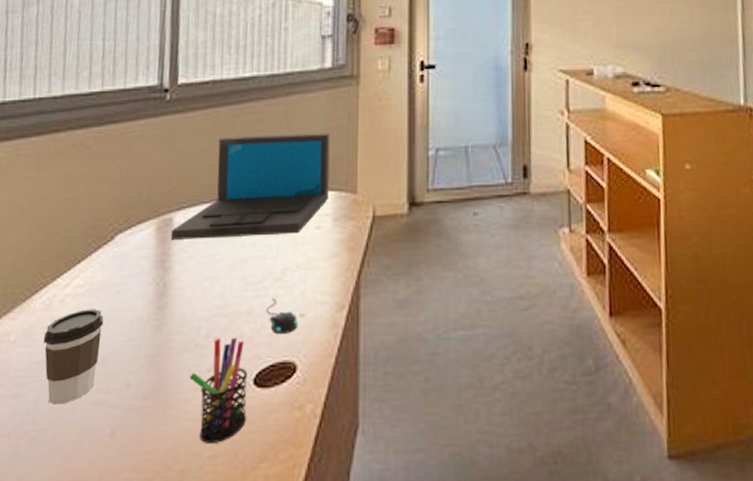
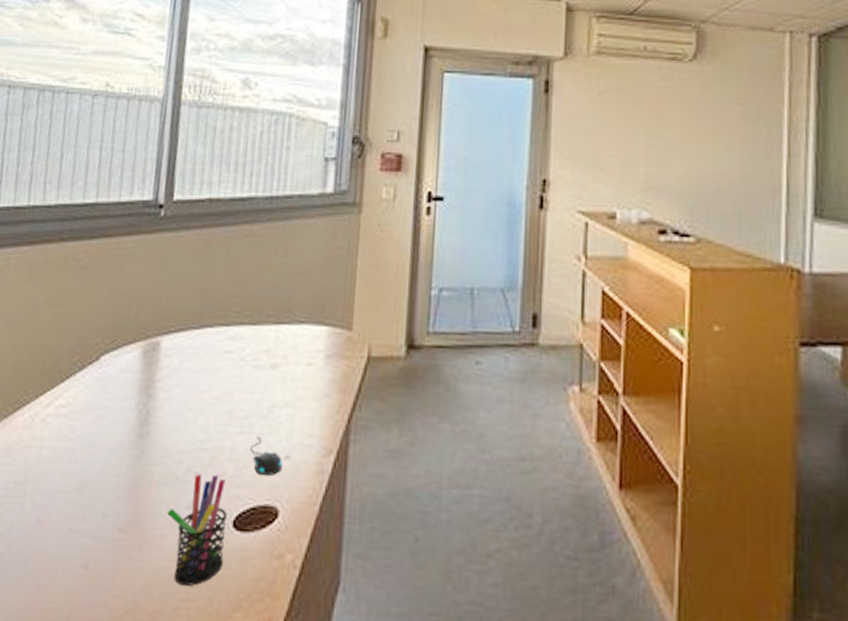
coffee cup: present [43,309,104,405] -> none [22,431,85,529]
laptop: present [170,133,330,240] -> none [156,259,327,369]

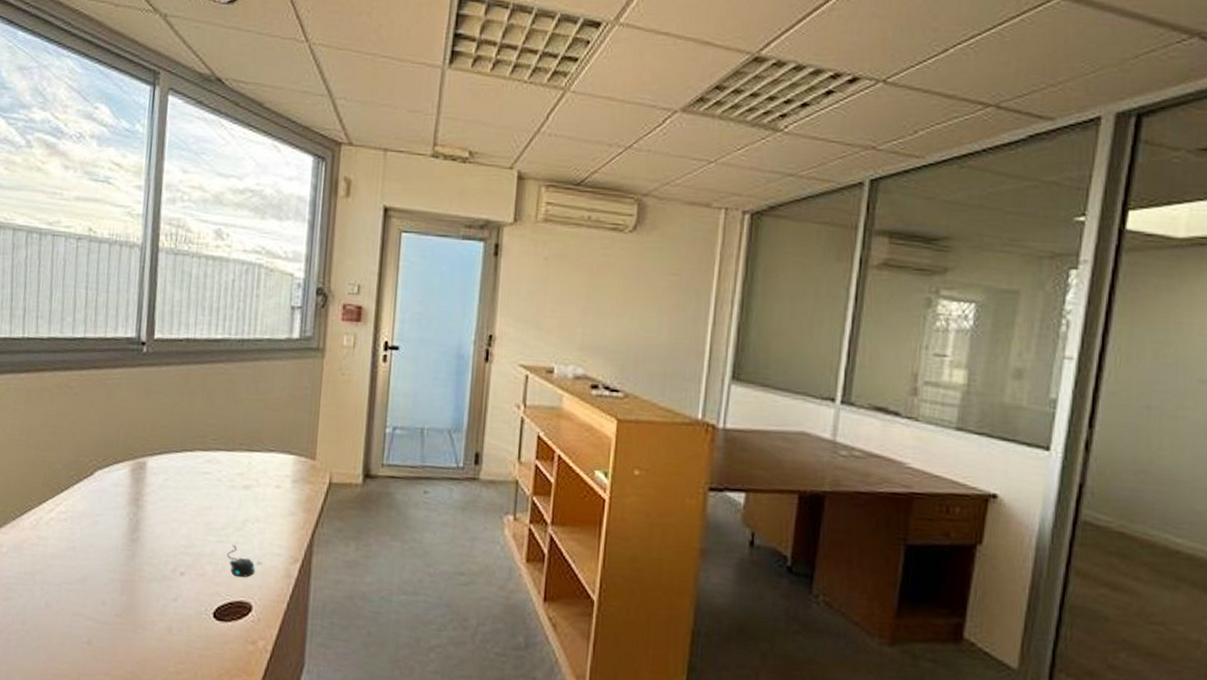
pen holder: present [168,474,228,586] -> none [157,574,209,662]

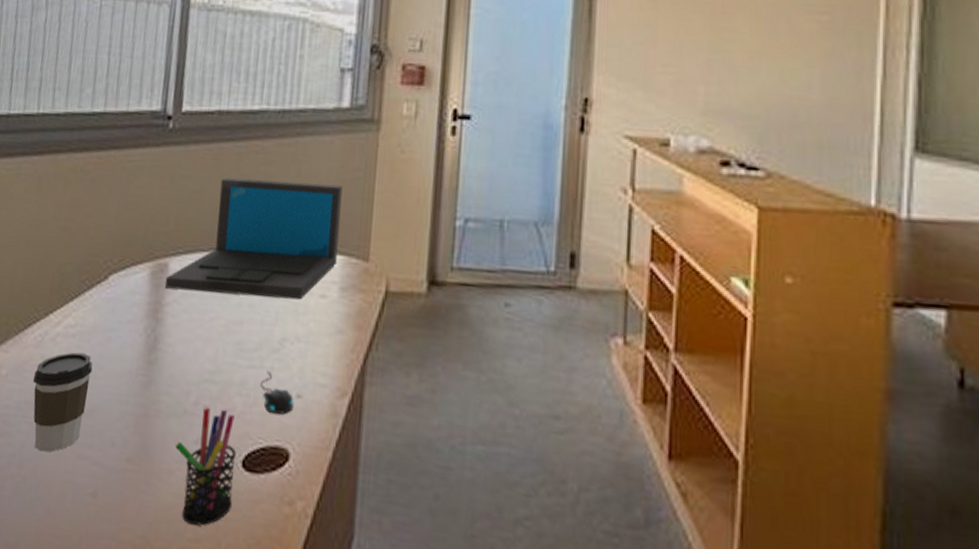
coffee cup: none [30,533,84,611] -> present [33,352,93,452]
laptop: none [143,393,294,490] -> present [164,177,343,300]
pen holder: none [157,574,209,662] -> present [176,408,237,526]

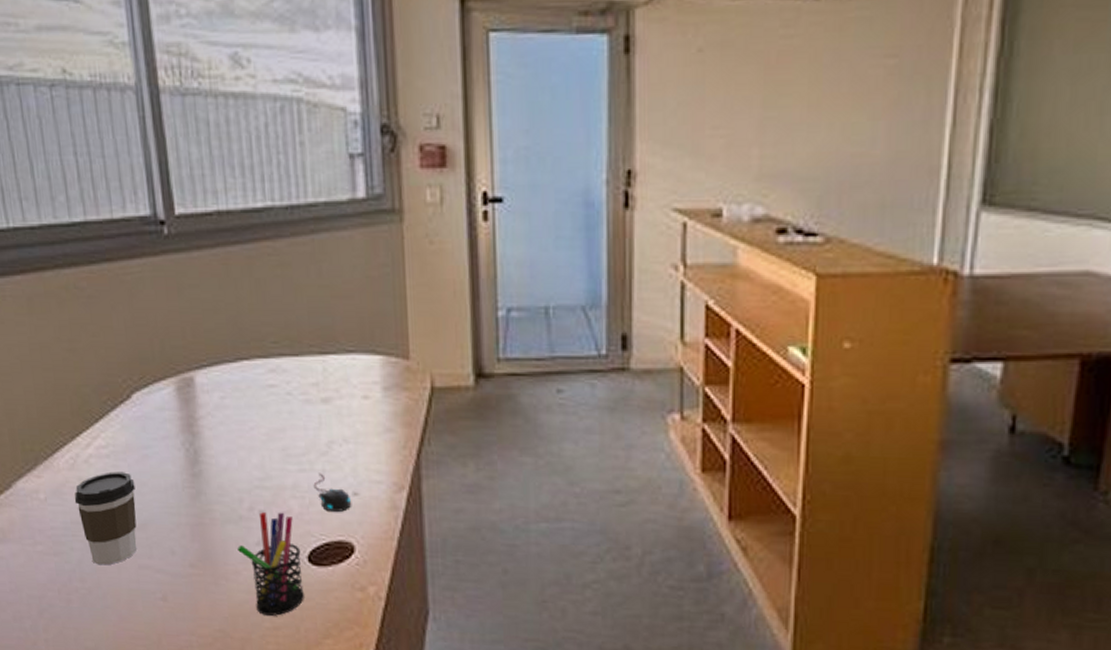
laptop: present [164,177,343,300] -> none [193,282,375,403]

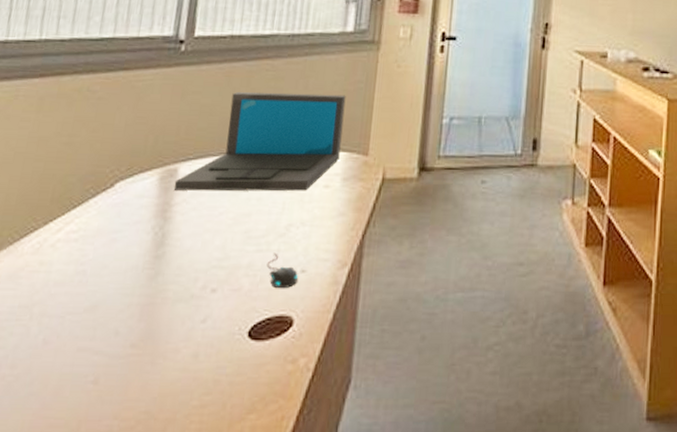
coffee cup: present [74,471,137,566] -> none [29,255,97,350]
laptop: none [193,282,375,403] -> present [173,92,346,191]
pen holder: present [237,512,305,616] -> none [182,290,243,393]

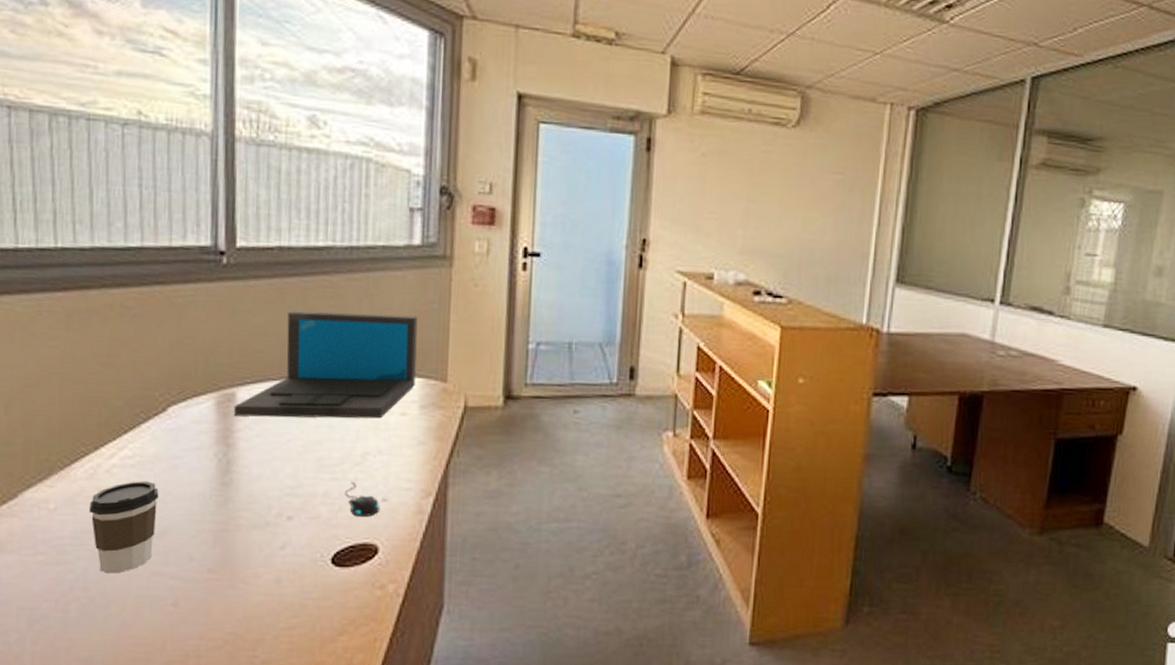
coffee cup: none [29,255,97,350] -> present [88,481,159,574]

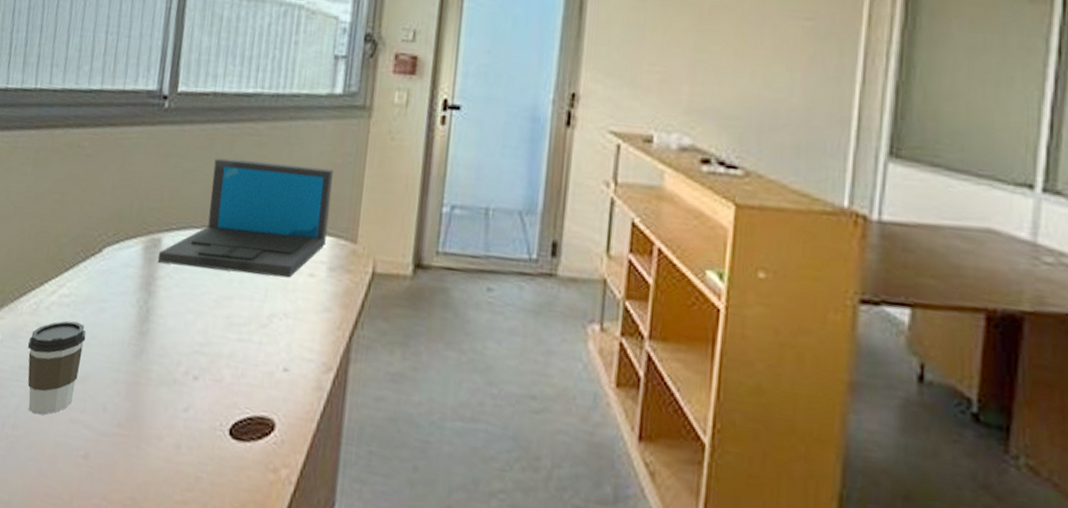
mouse: present [344,481,379,518] -> none [248,344,280,387]

